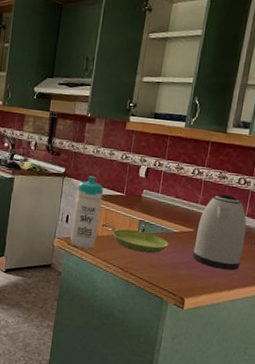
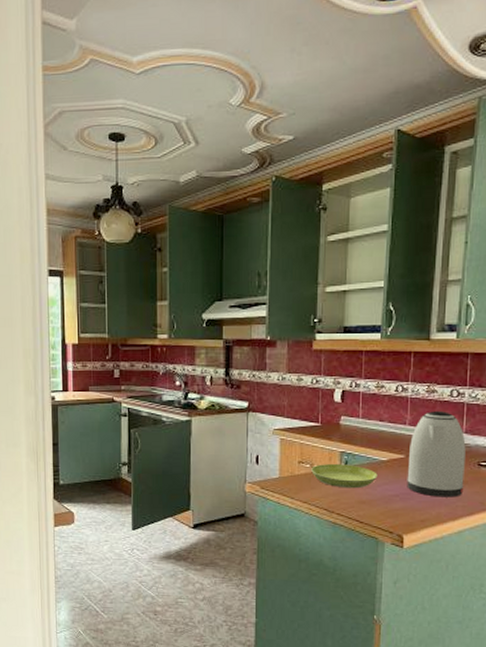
water bottle: present [70,176,104,249] -> none [264,407,296,491]

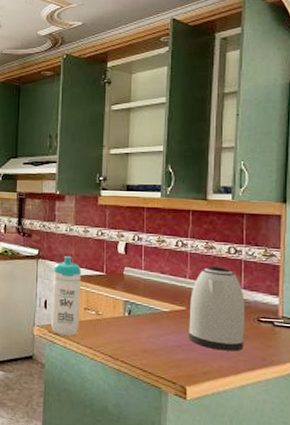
water bottle: none [264,407,296,491] -> present [51,256,82,336]
saucer: present [311,463,378,489] -> none [96,311,160,338]

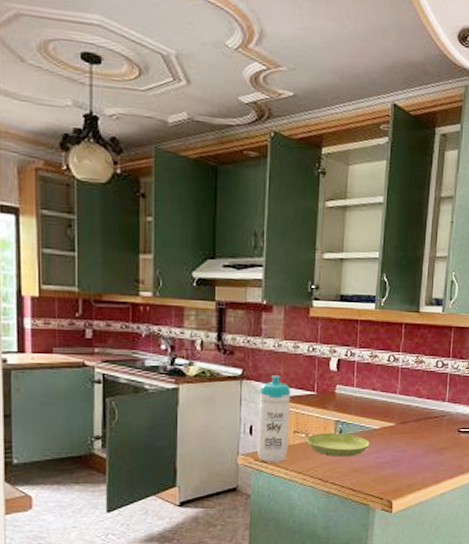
saucer: none [96,311,160,338] -> present [306,432,370,457]
kettle: present [188,266,245,352] -> none [396,381,448,463]

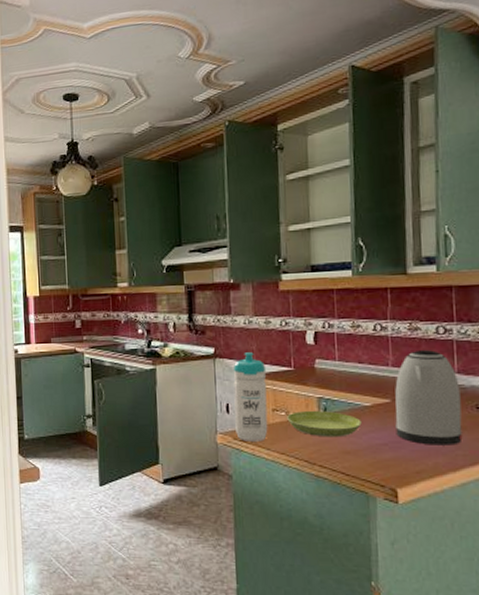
kettle: none [396,381,448,463] -> present [395,350,463,445]

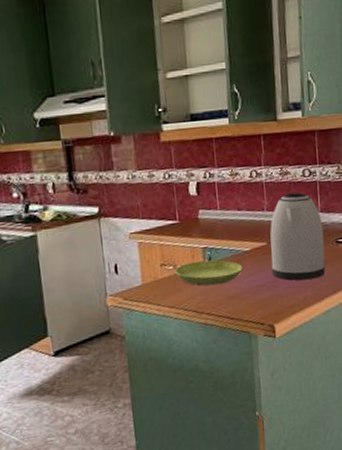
water bottle: present [233,352,268,442] -> none [119,208,158,300]

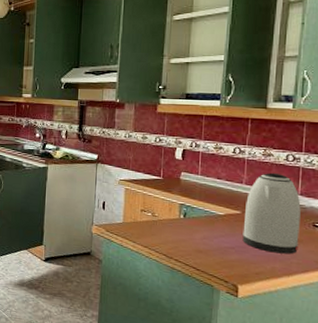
saucer: present [175,259,243,286] -> none [152,213,215,239]

